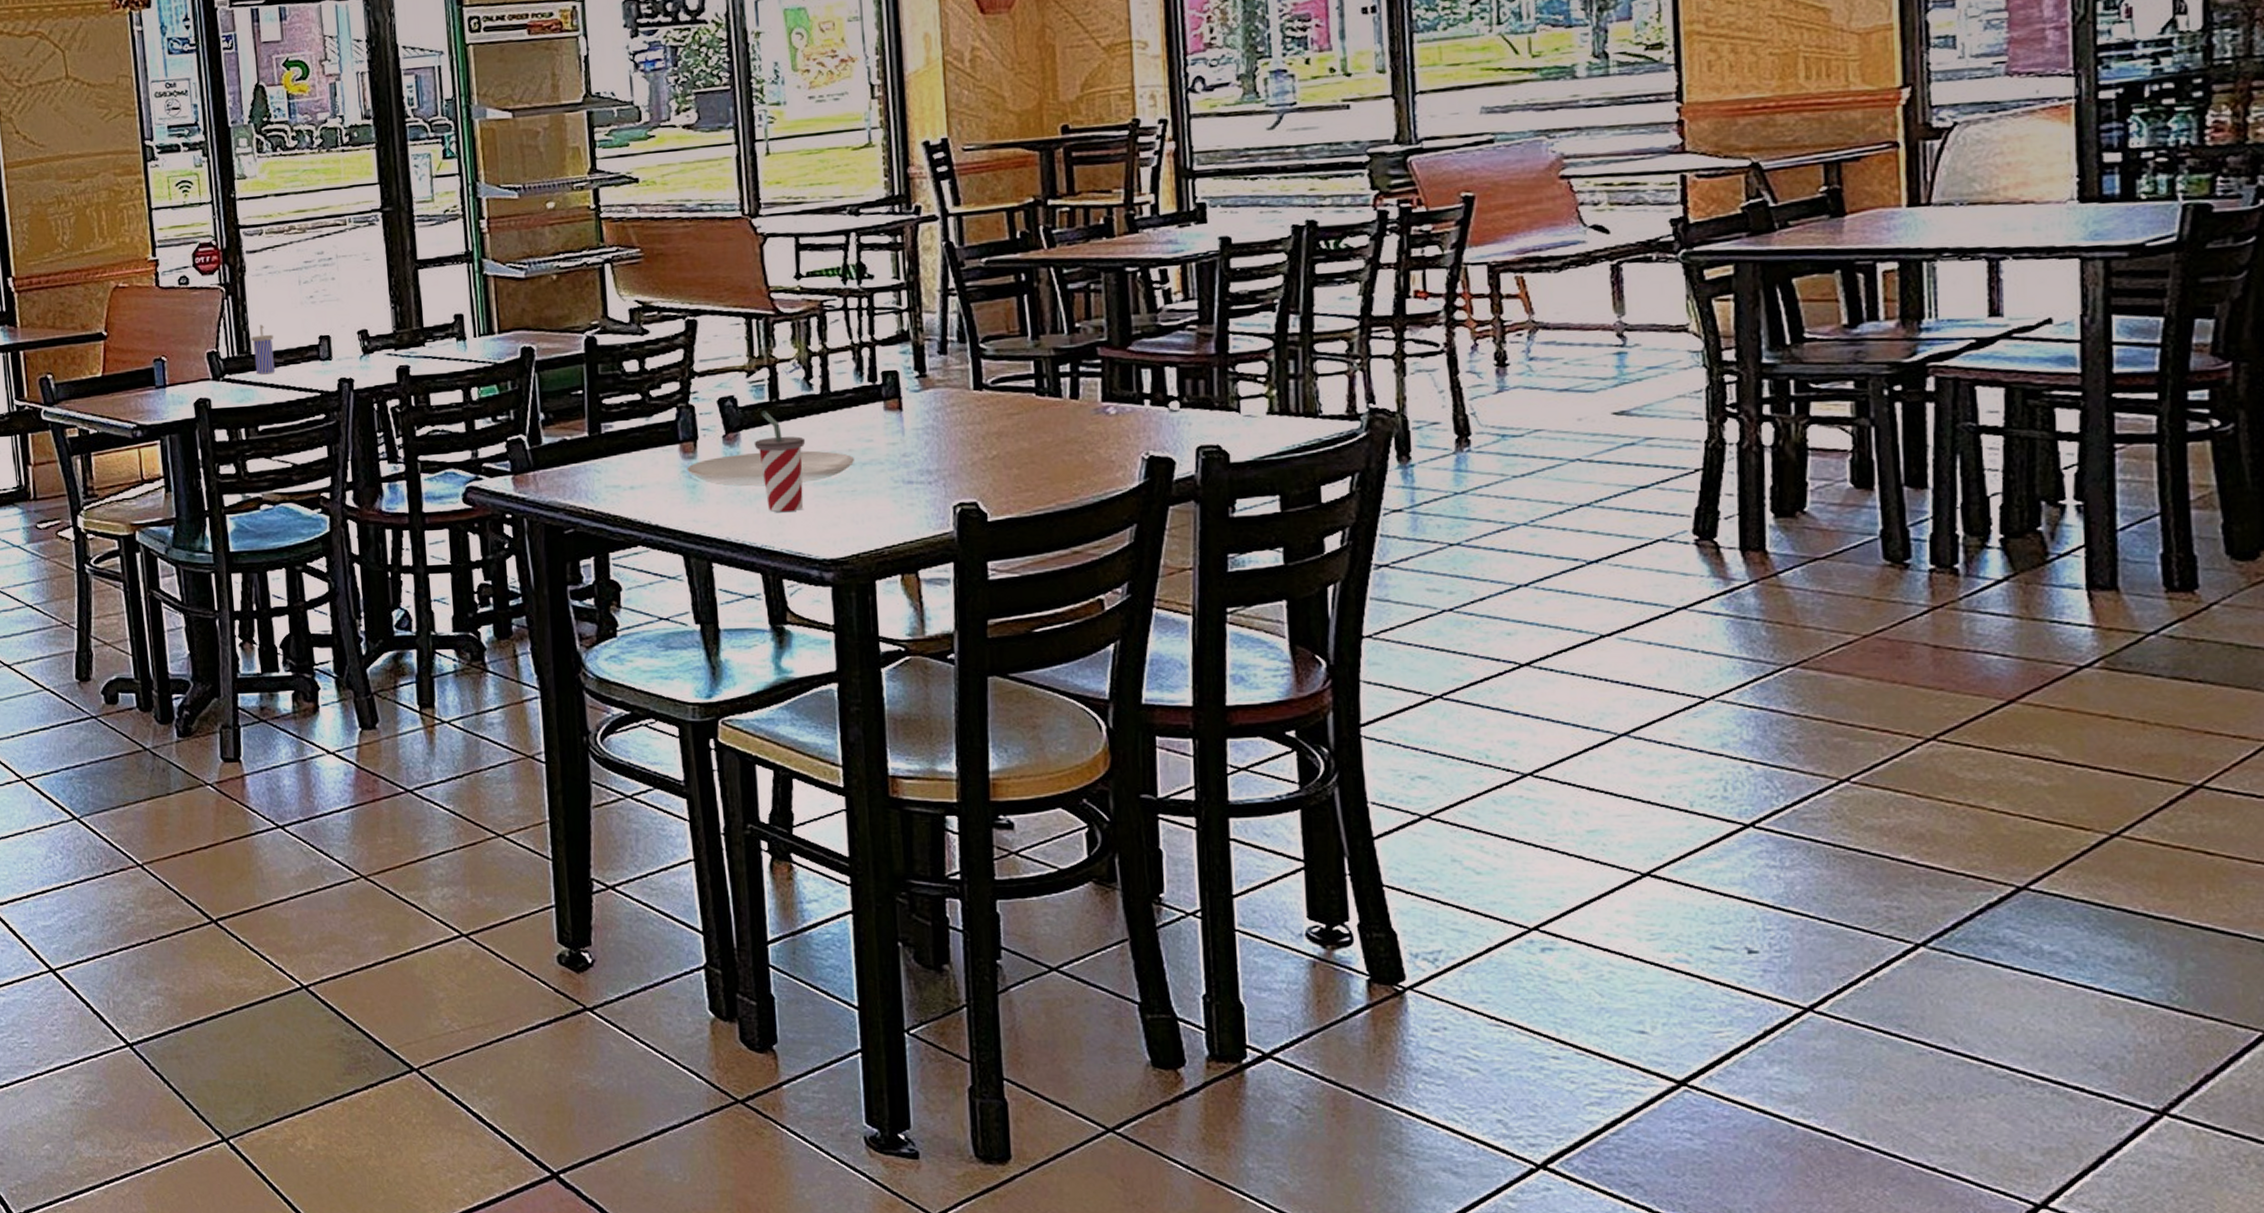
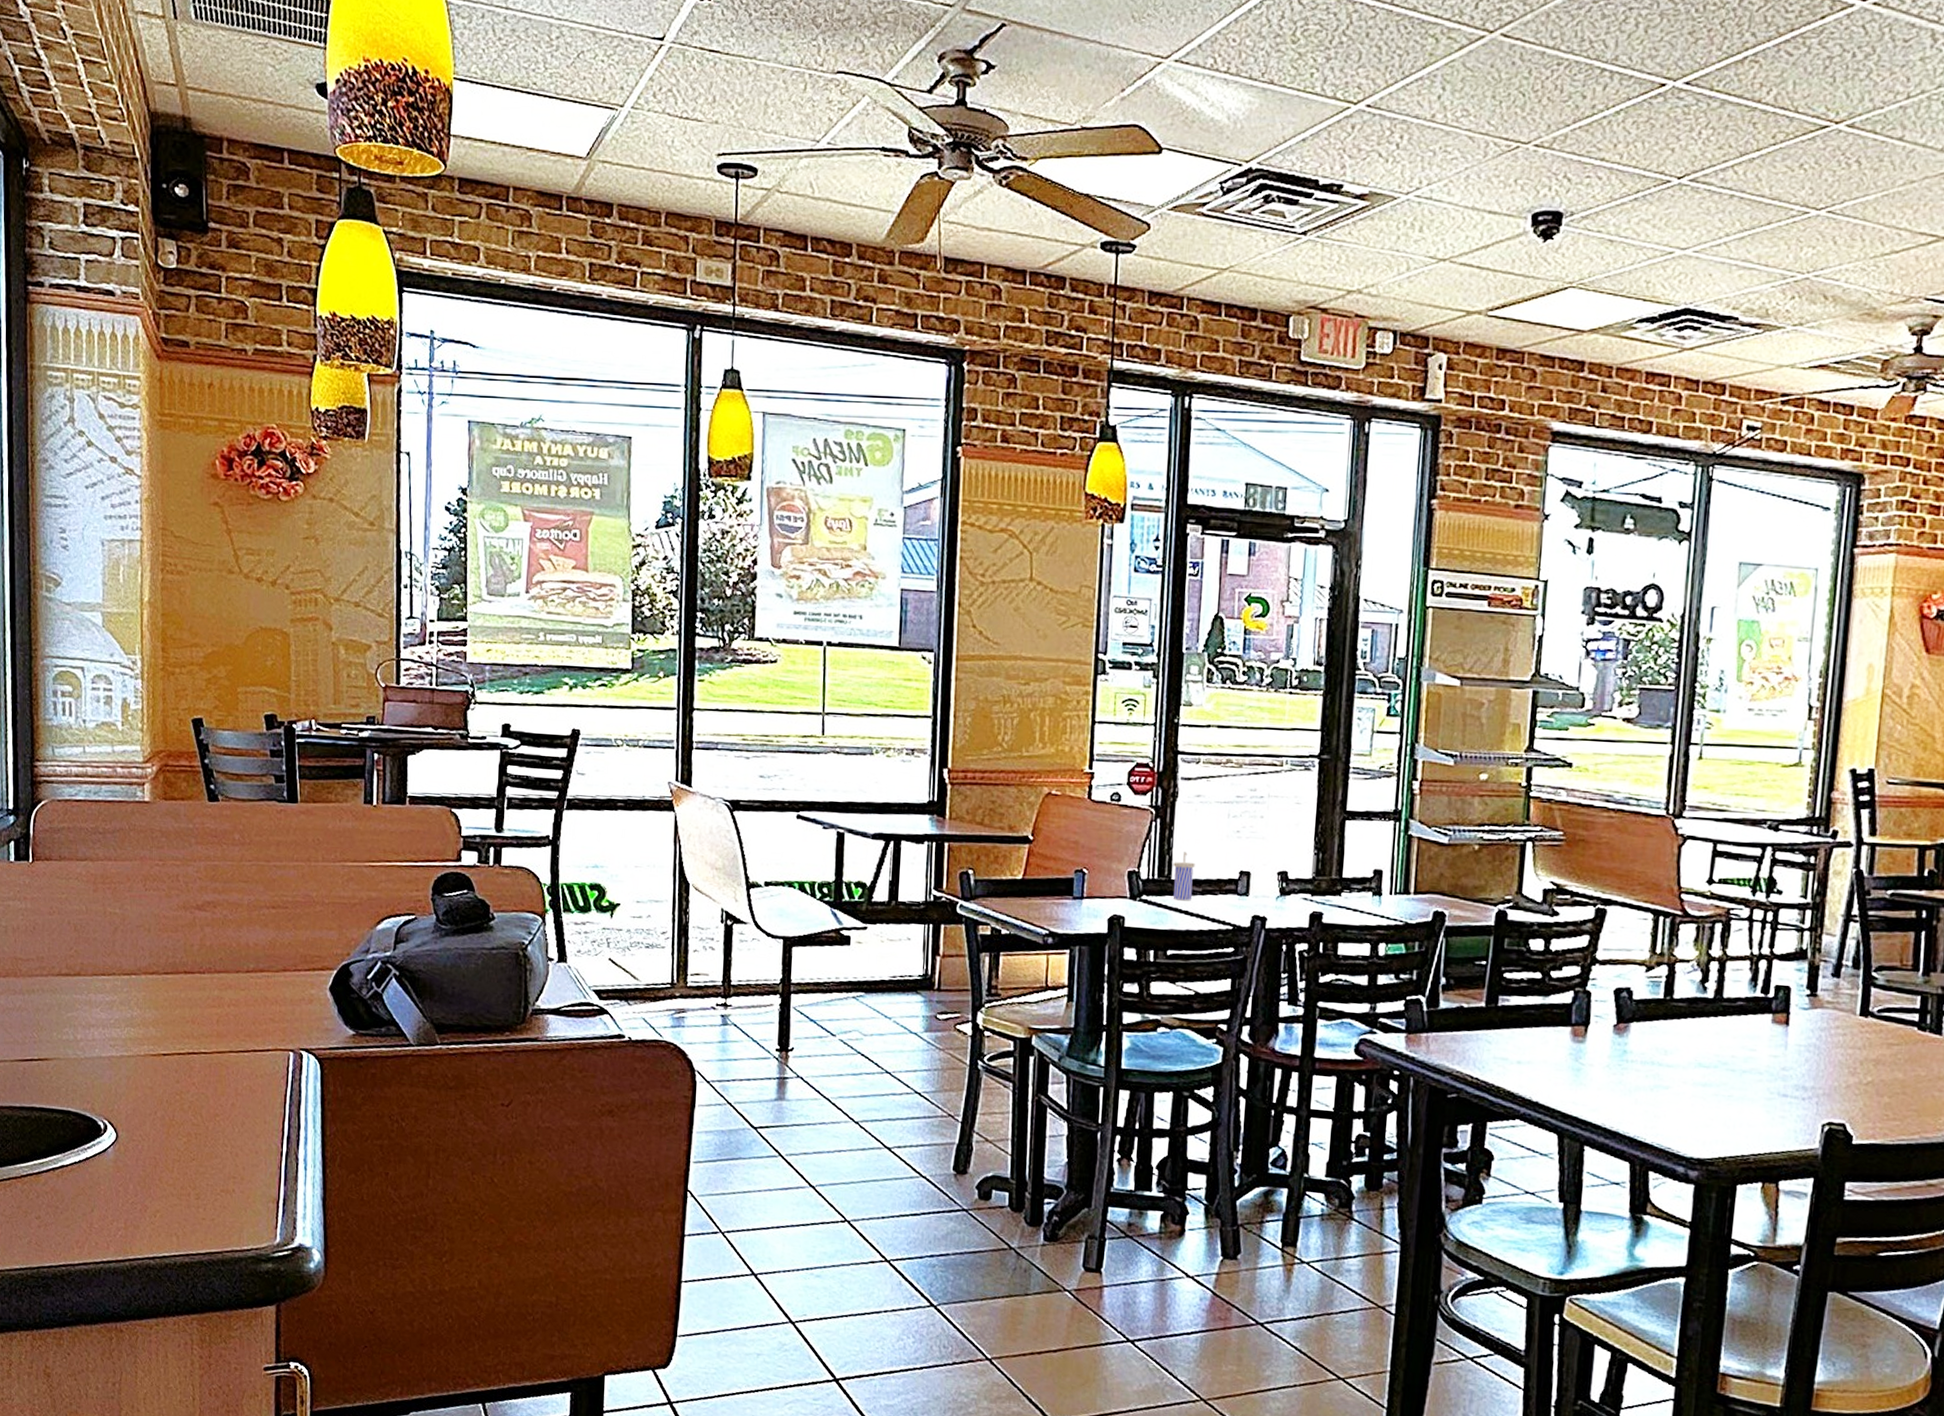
plate: present [686,450,854,488] -> none [1574,1044,1735,1082]
beverage cup: present [753,411,805,513] -> none [1642,1006,1691,1108]

